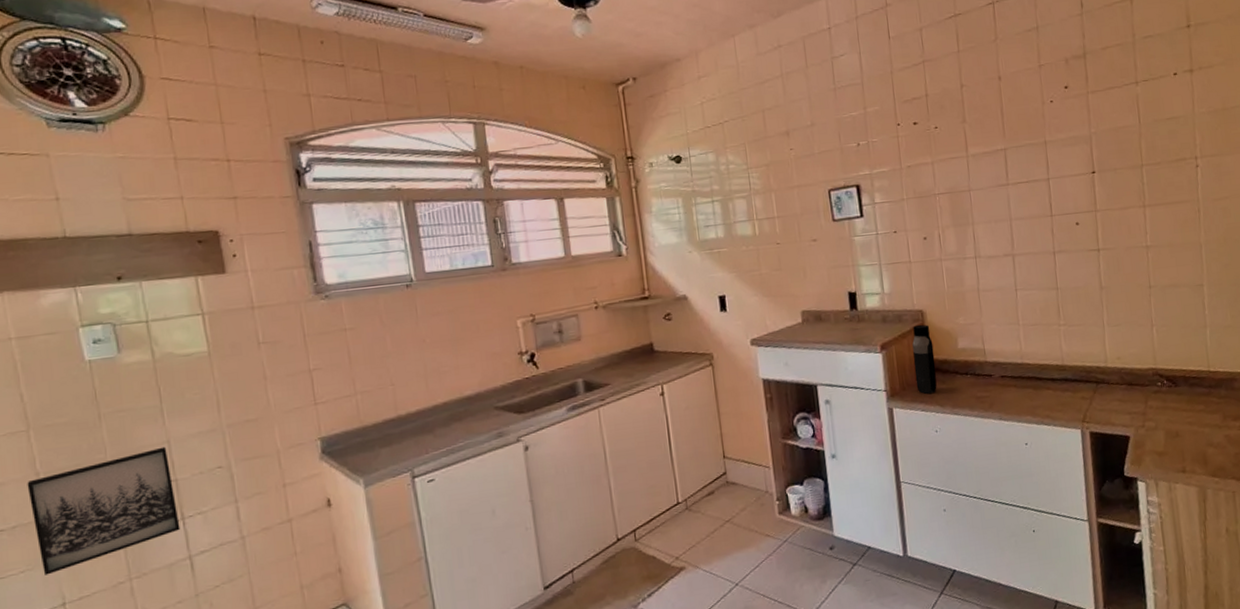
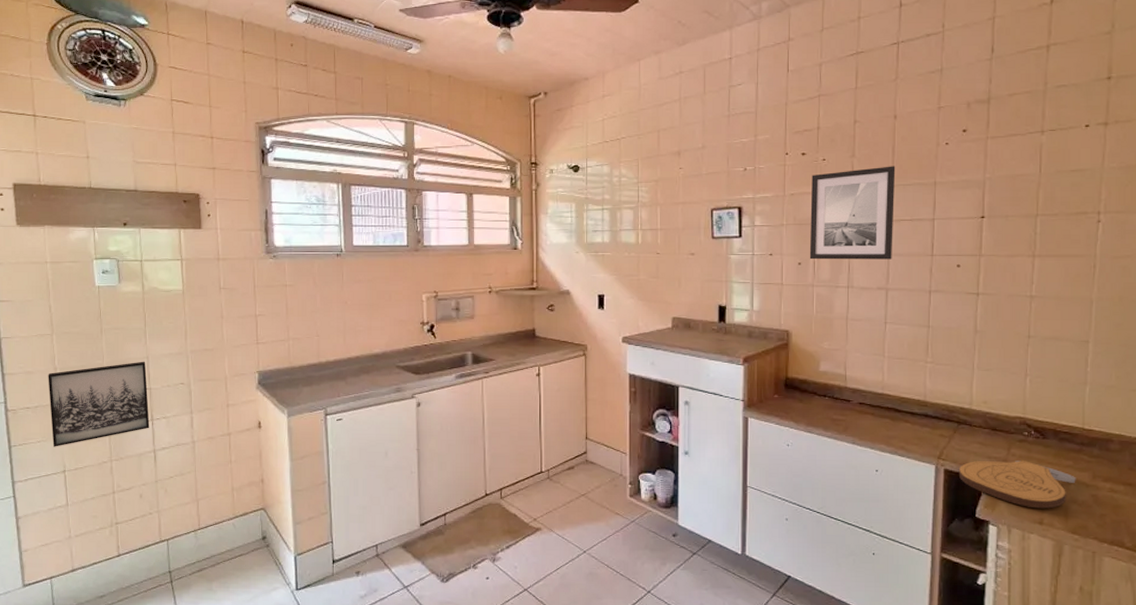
water bottle: present [912,324,937,394] -> none [774,343,795,409]
wall art: none [926,128,1014,233] -> present [809,166,896,260]
cutting board: none [1103,411,1210,458] -> present [958,461,1076,509]

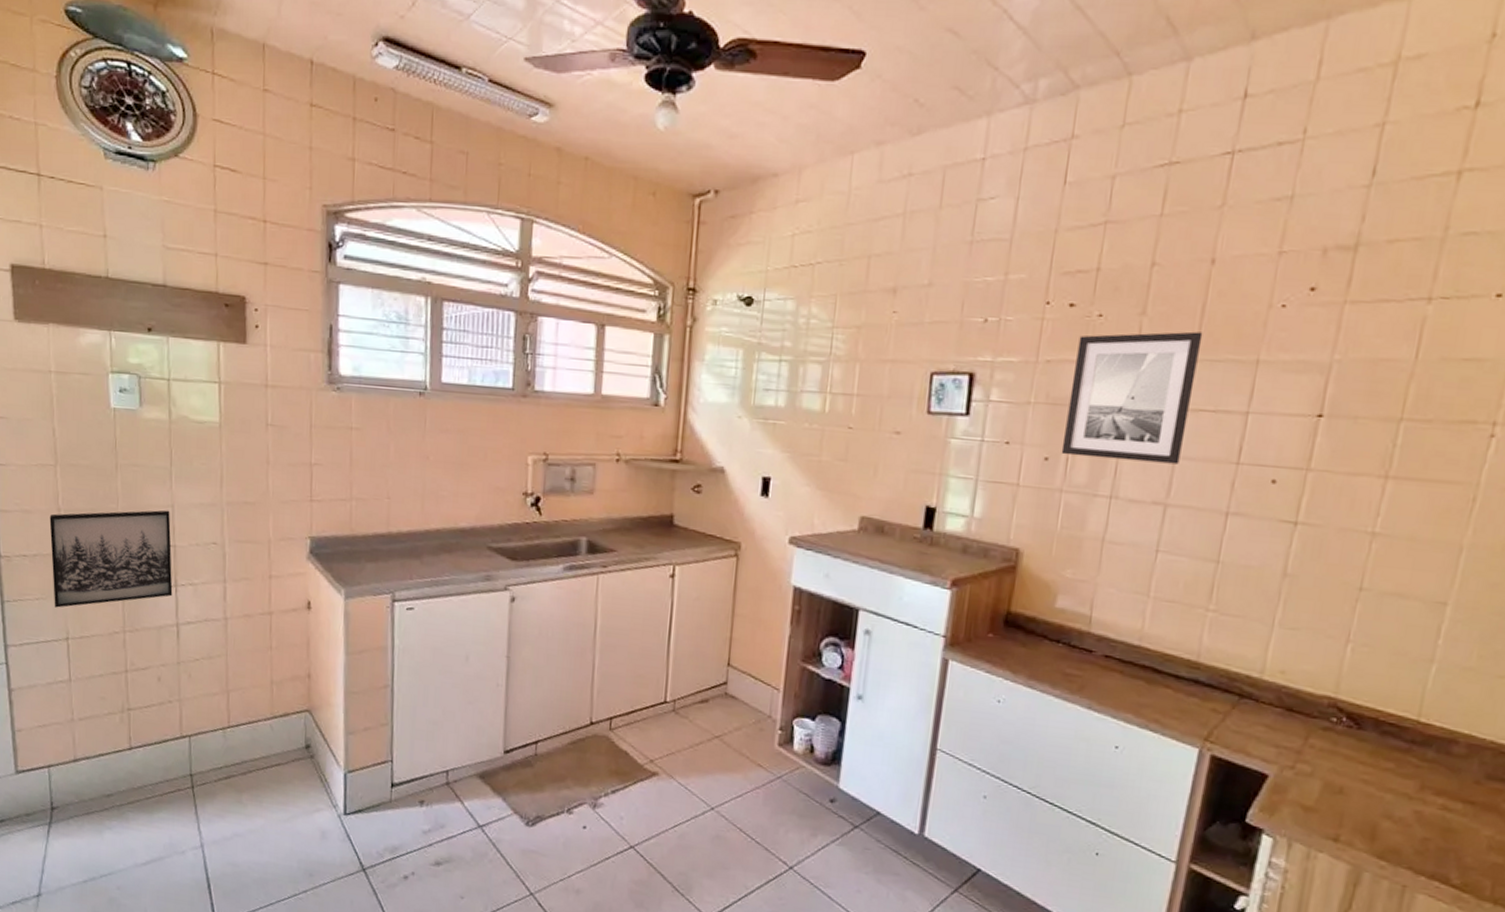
cutting board: present [958,461,1076,509] -> none [1230,748,1396,823]

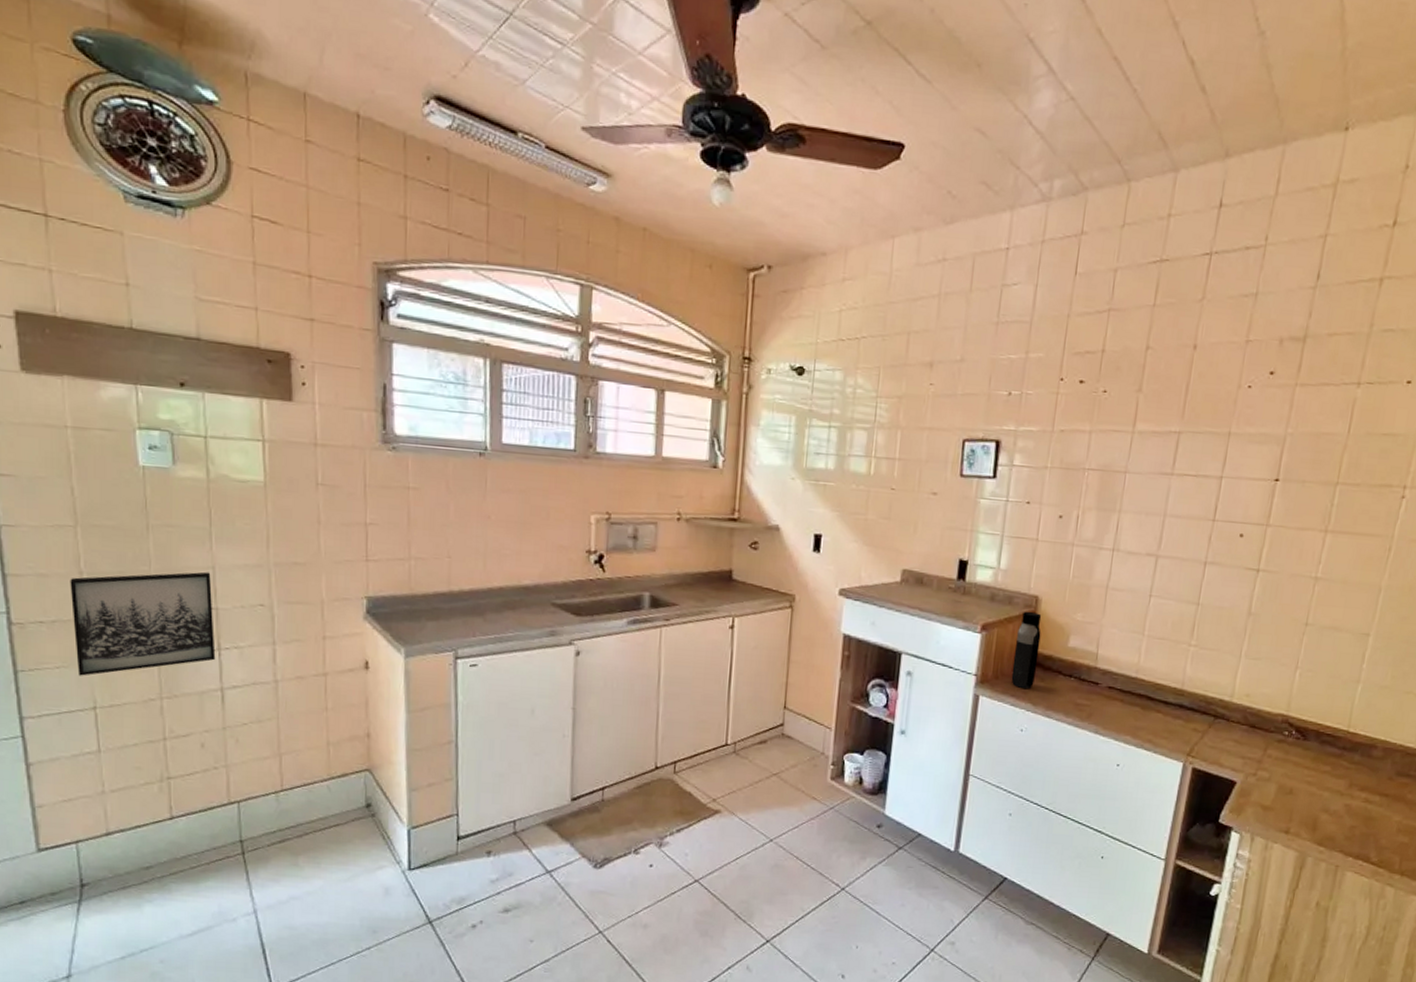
water bottle: none [986,565,1023,654] -> present [1011,611,1042,688]
wall art: present [1061,331,1203,465] -> none [1073,407,1187,521]

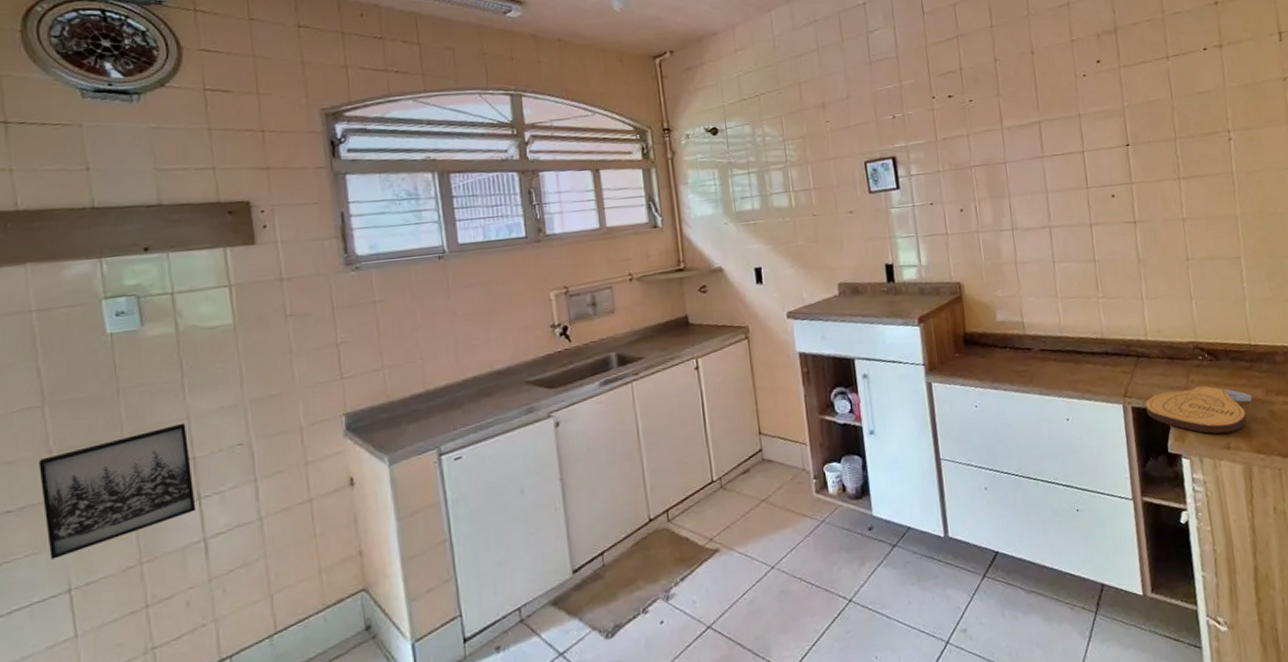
water bottle: present [1011,611,1042,688] -> none [950,297,976,368]
cutting board: none [1207,760,1332,817] -> present [1145,385,1253,434]

